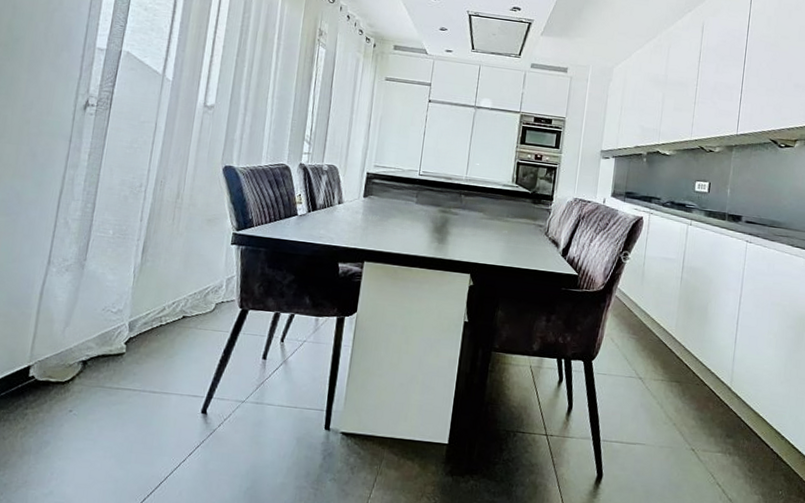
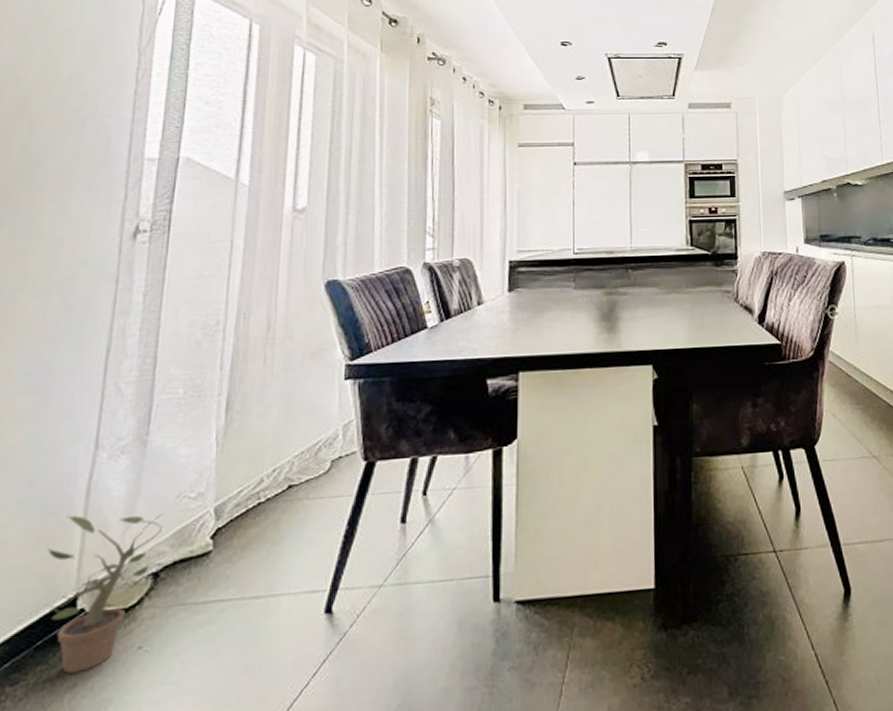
potted plant: none [10,309,93,420] -> present [47,513,163,673]

